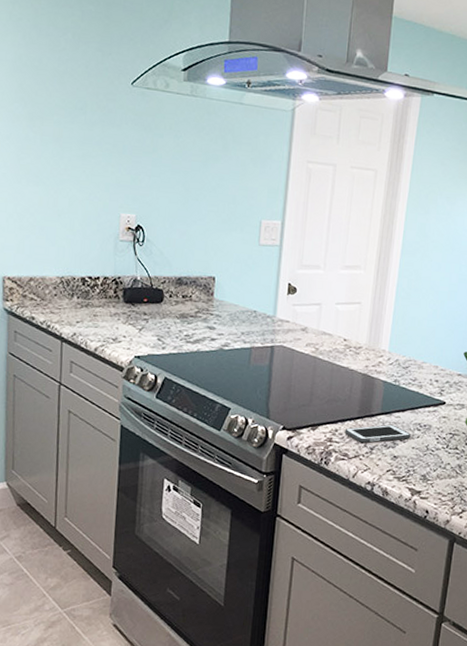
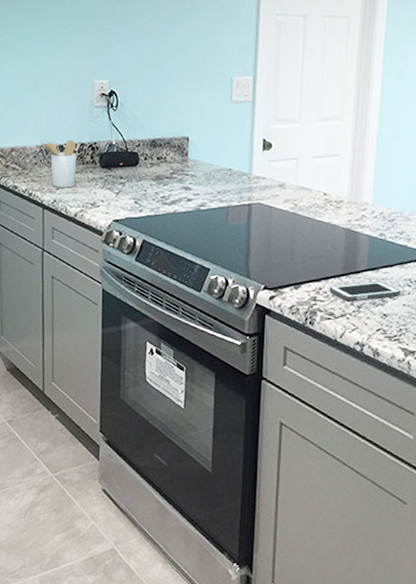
utensil holder: none [61,272,100,322] -> present [40,140,77,188]

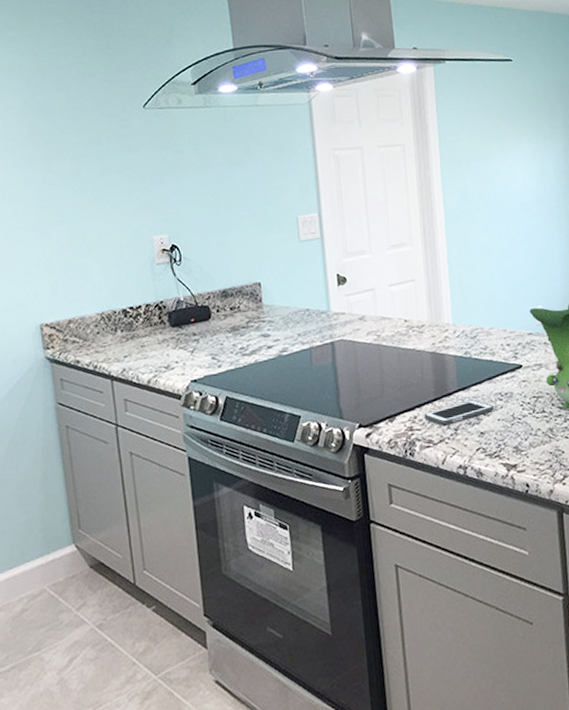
utensil holder: present [40,140,77,188] -> none [100,302,145,355]

